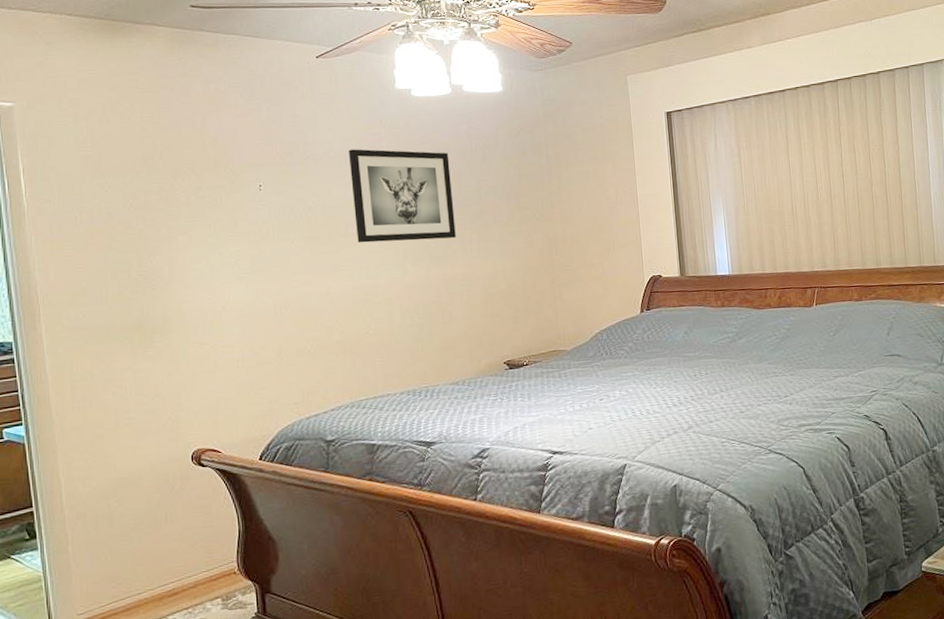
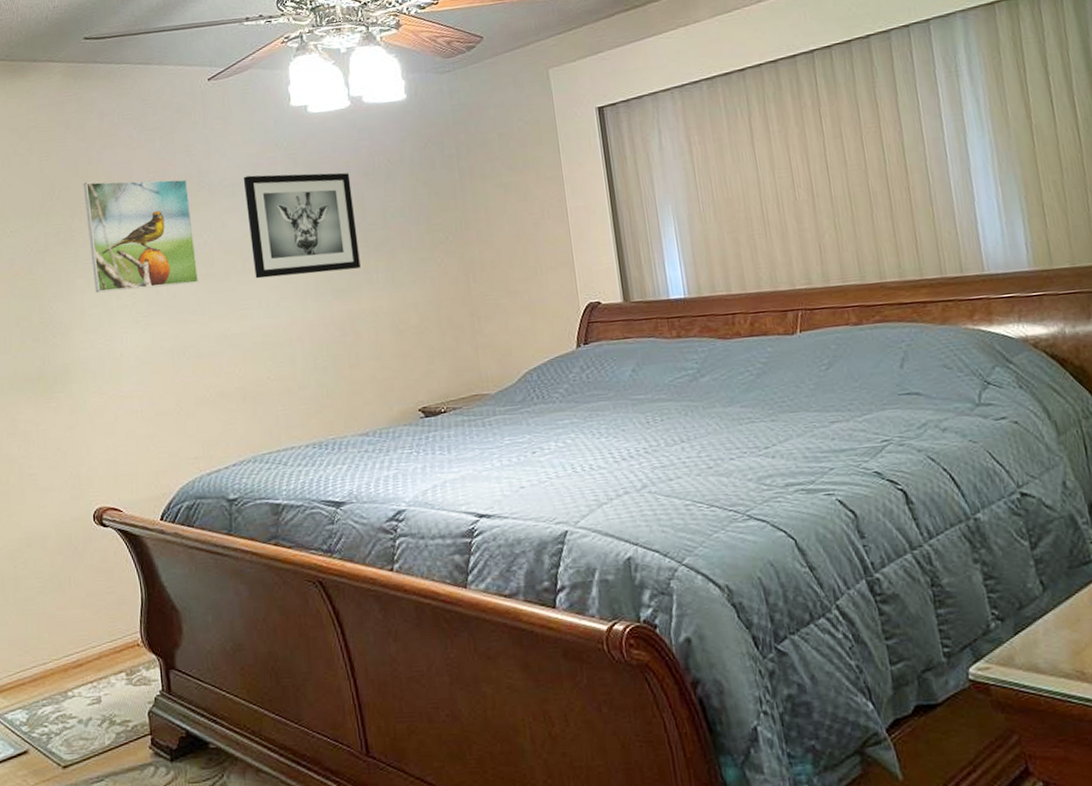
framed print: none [186,144,303,250] -> present [83,179,199,293]

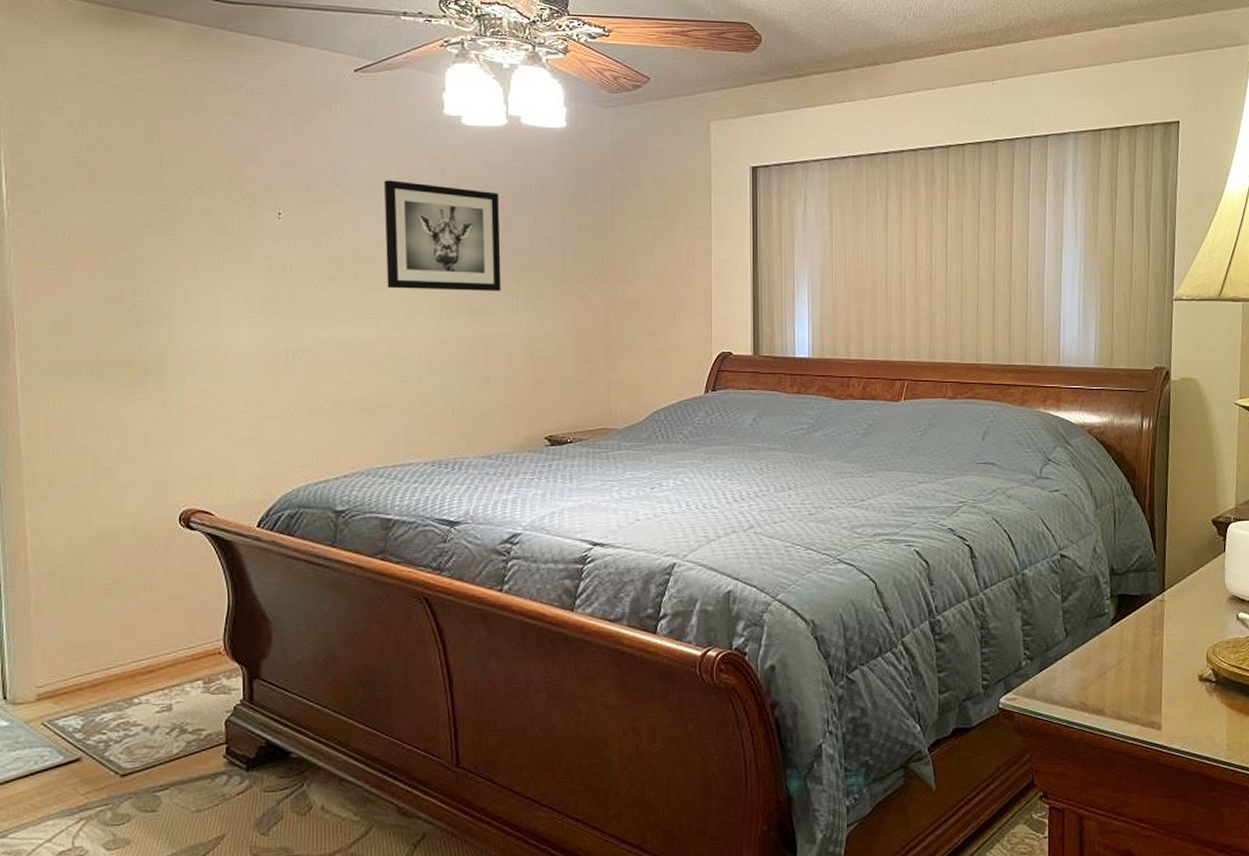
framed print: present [83,179,199,293] -> none [197,160,324,285]

